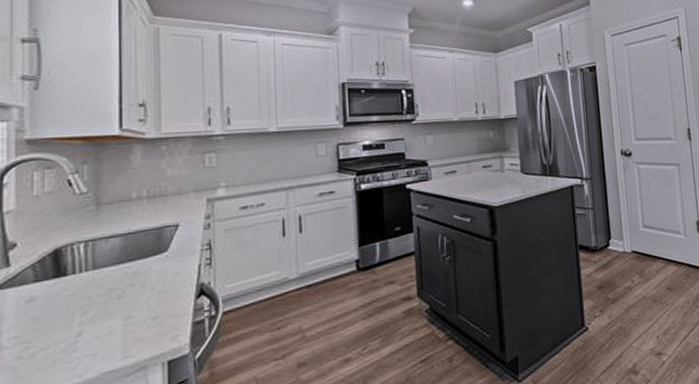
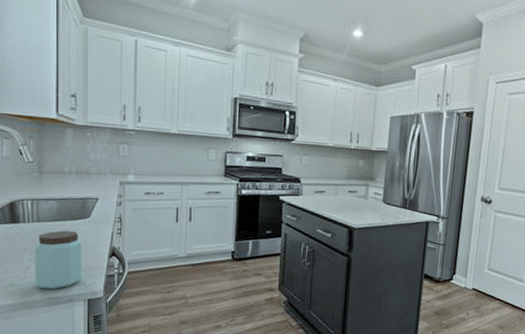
peanut butter: none [89,272,158,361] -> present [34,230,82,290]

